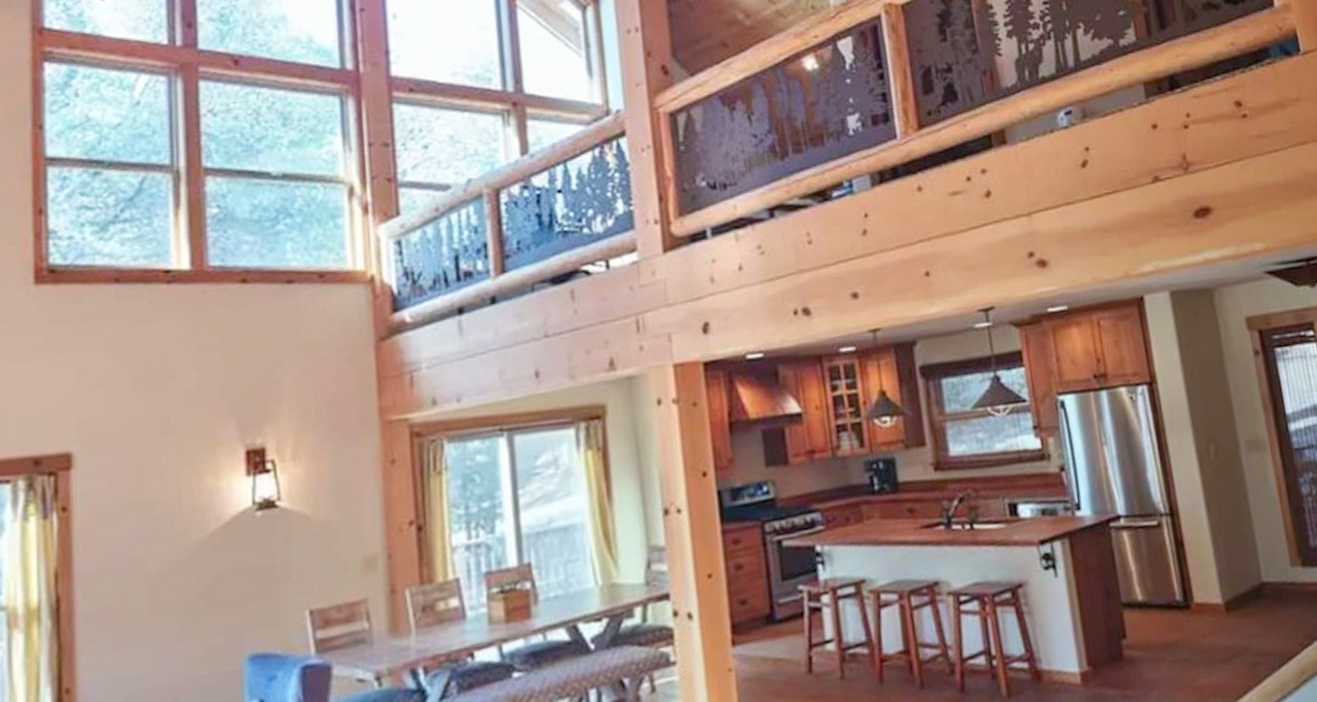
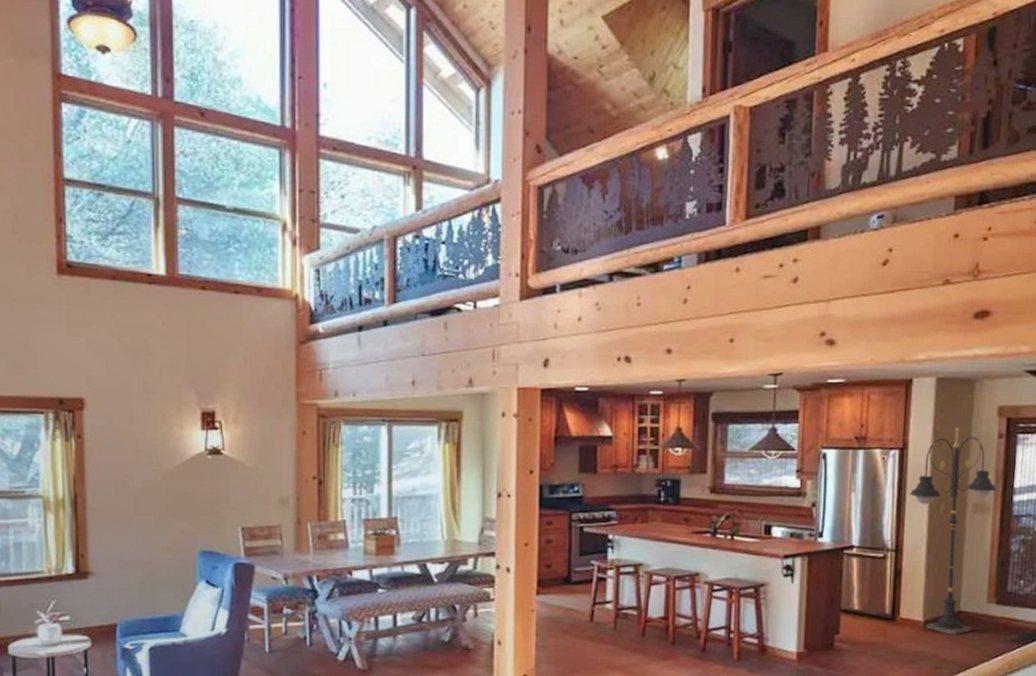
floor lamp: none [1170,348,1283,616] -> present [909,427,998,635]

